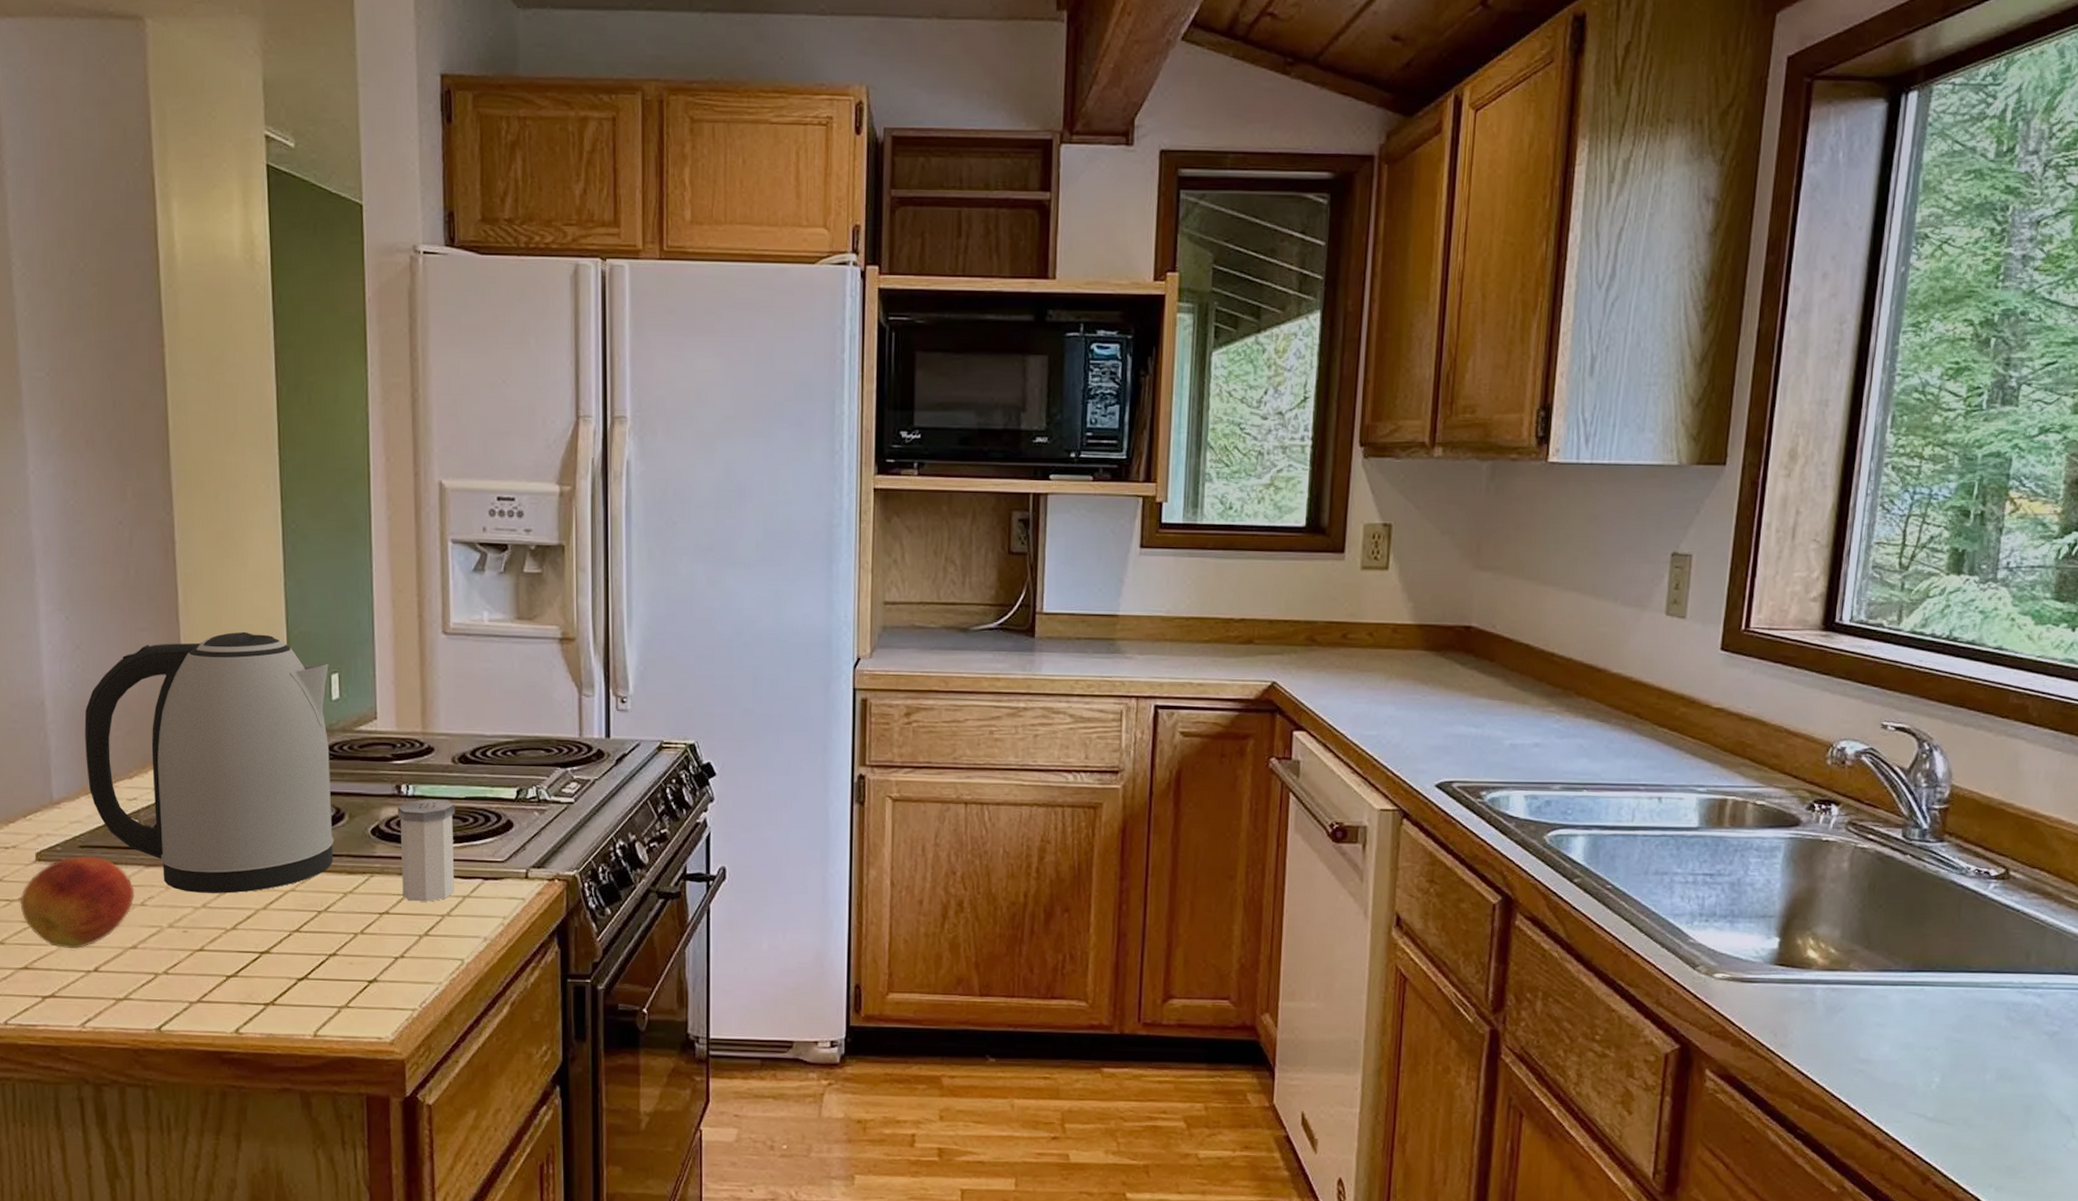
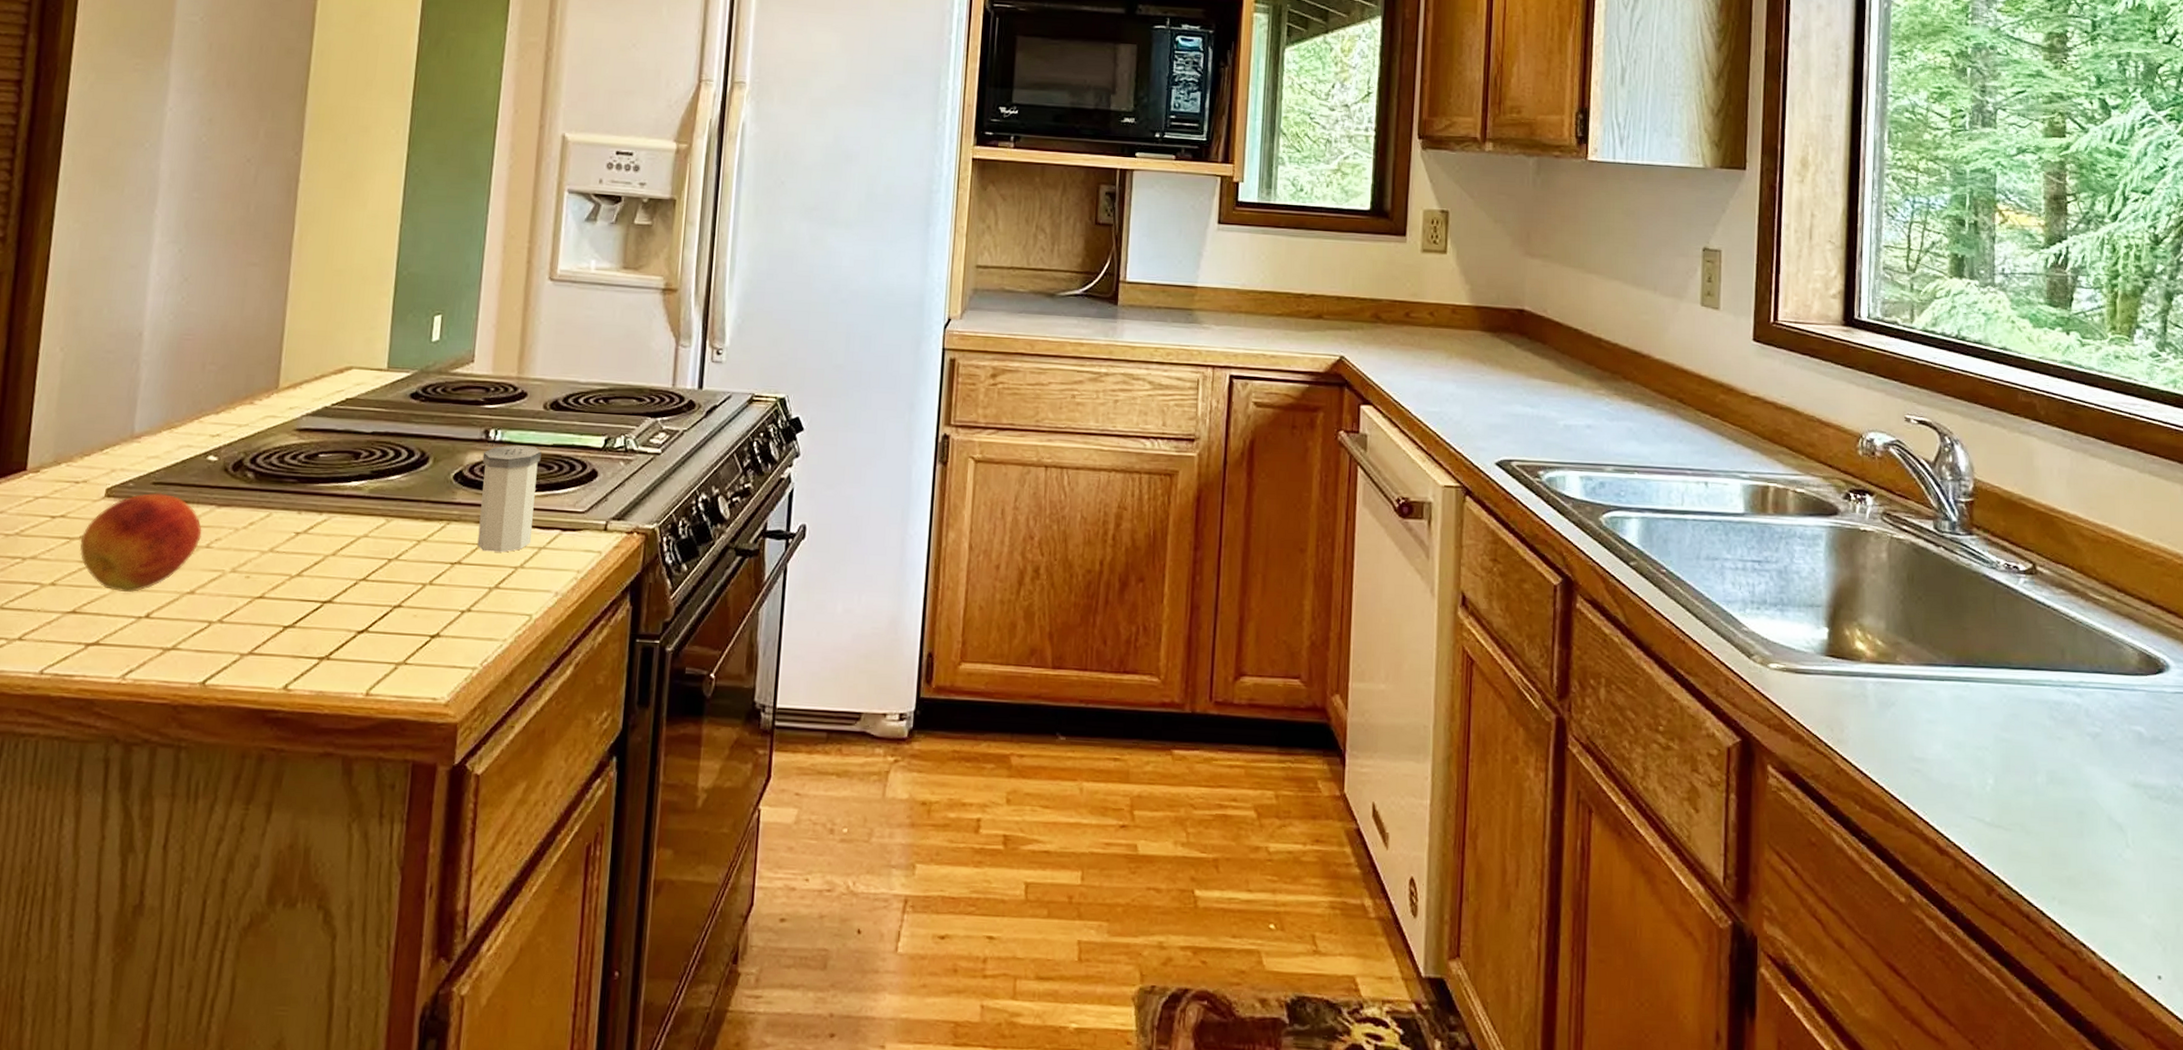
kettle: present [84,631,334,894] -> none [173,270,433,538]

